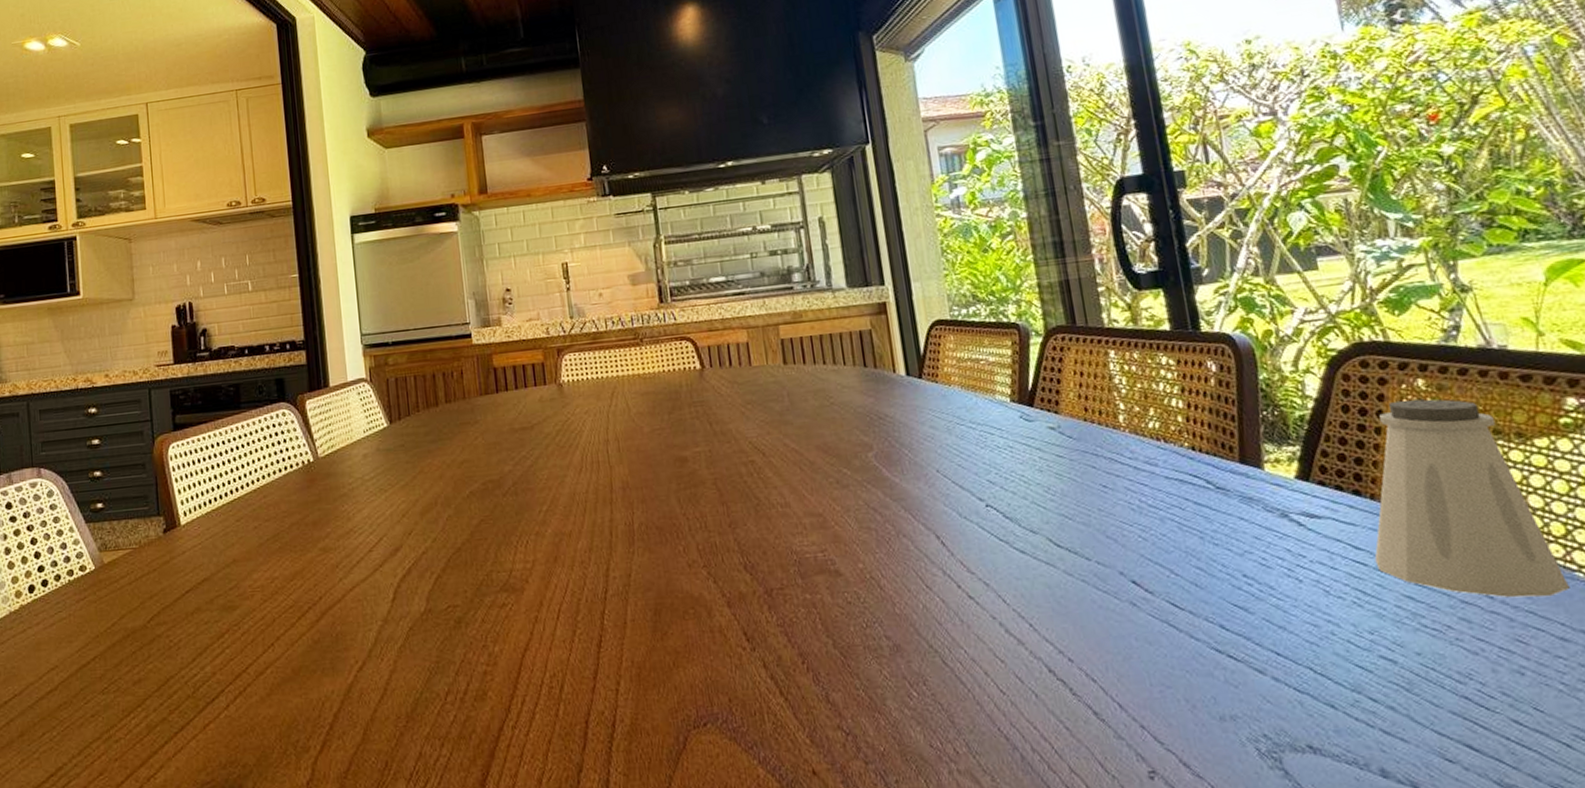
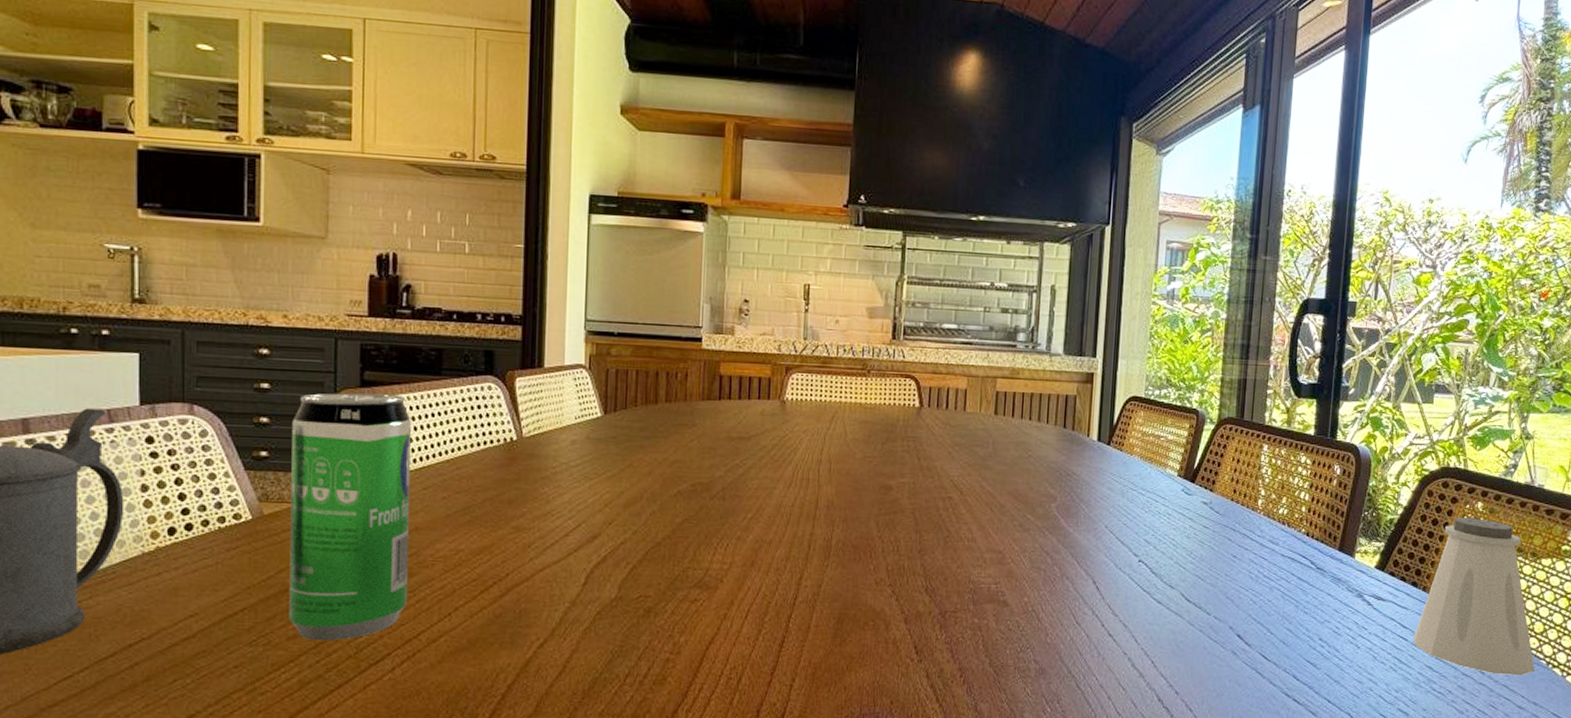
beverage can: none [120,433,234,684] -> present [289,393,411,641]

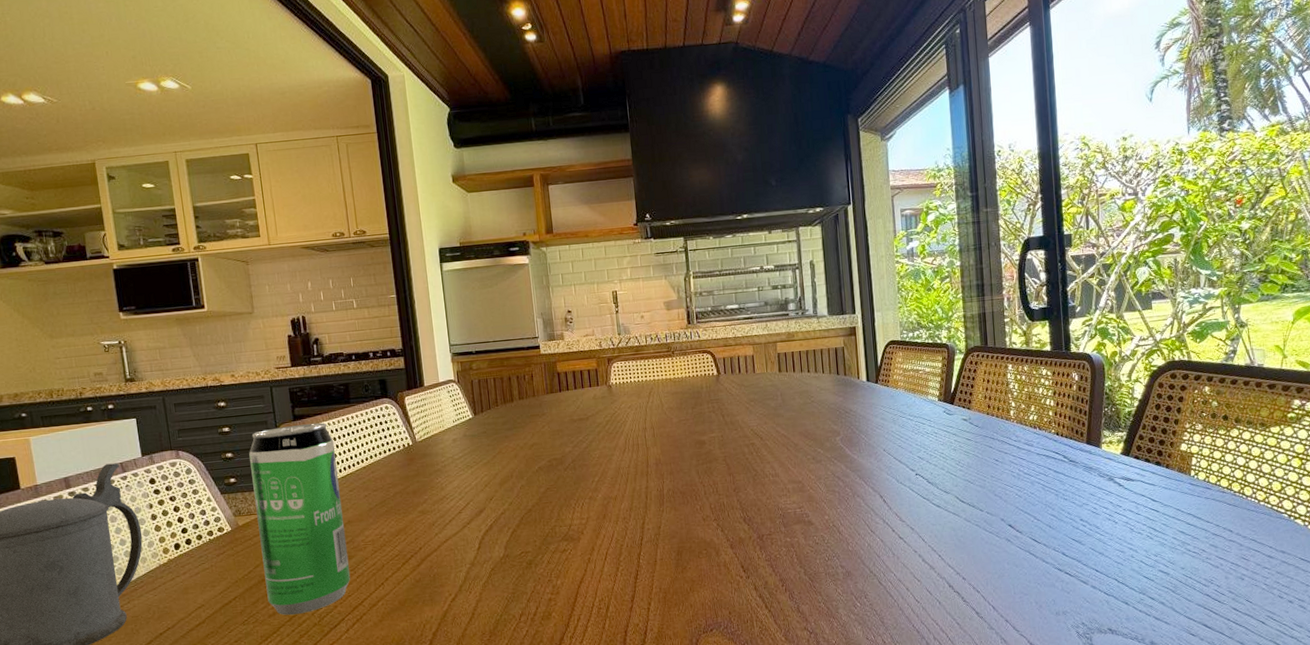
saltshaker: present [1413,517,1535,676] -> none [1164,400,1278,531]

